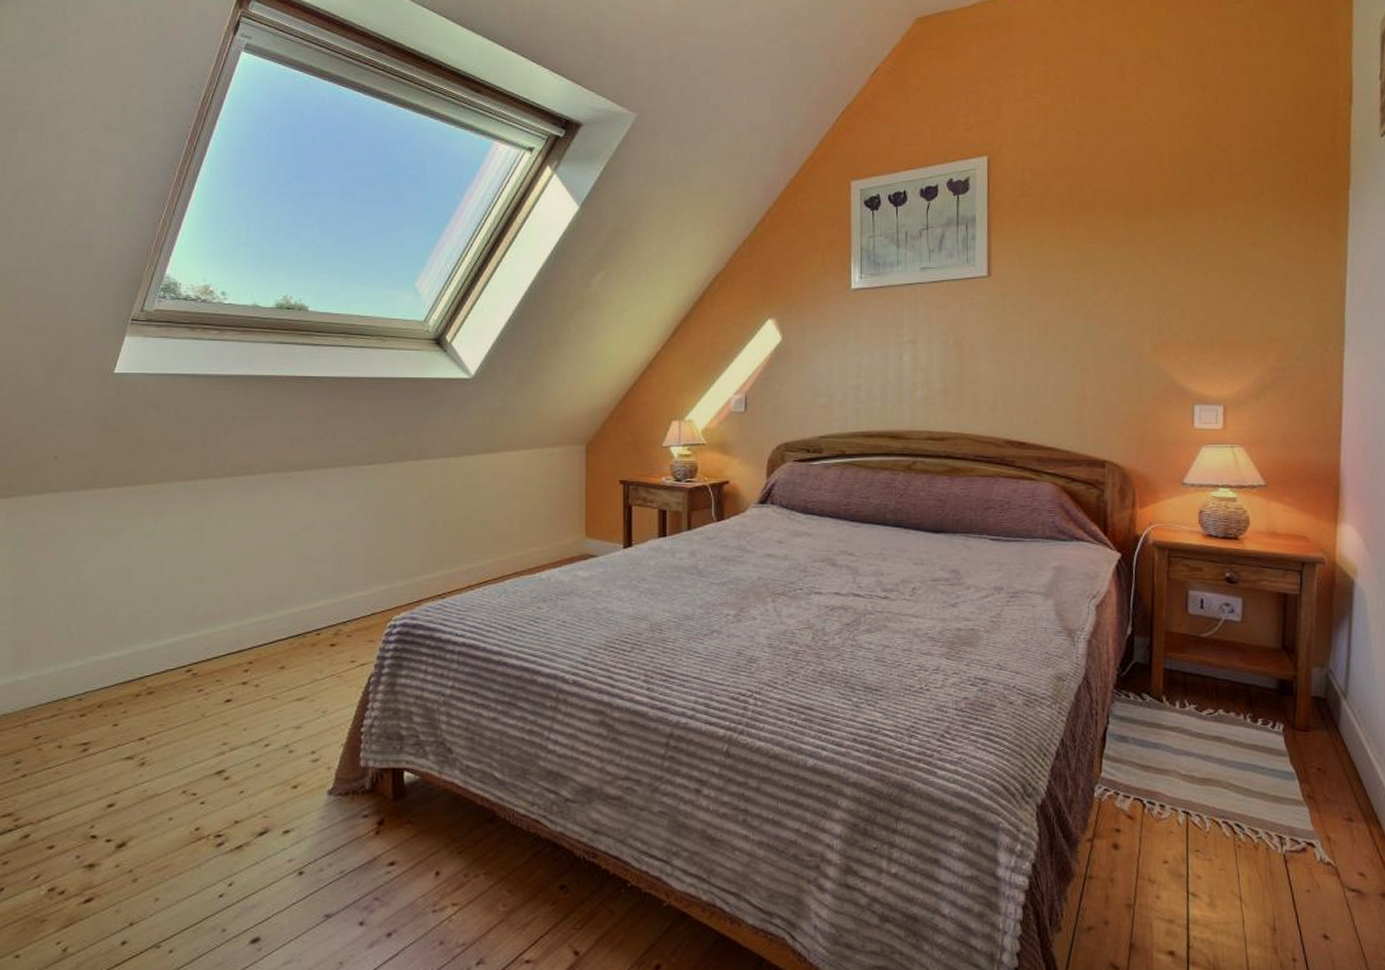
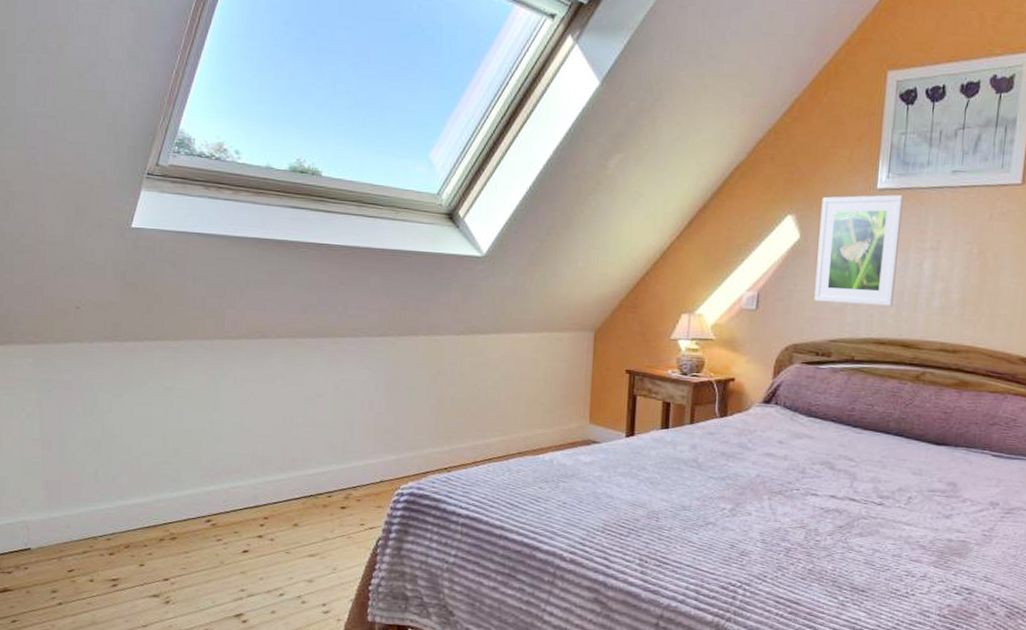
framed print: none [800,294,878,399] -> present [814,194,904,306]

